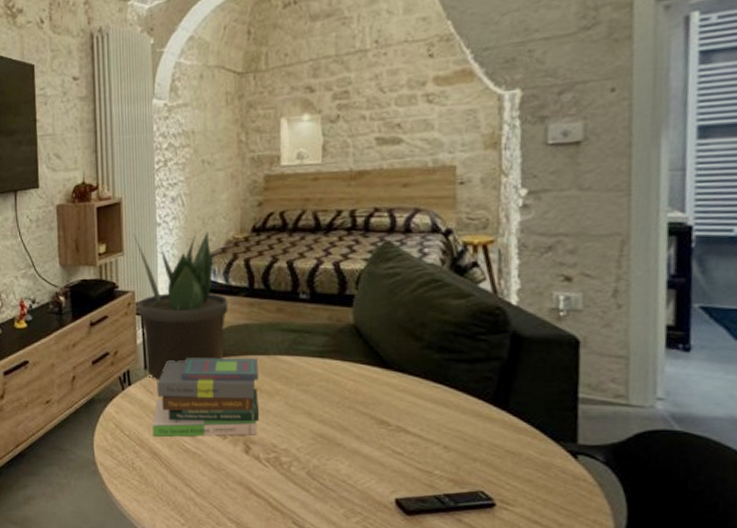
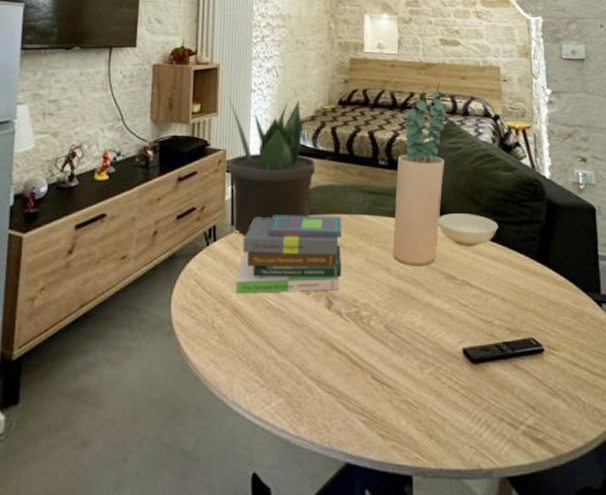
vase: none [315,193,385,411] -> present [392,82,448,266]
bowl: none [370,351,445,389] -> present [439,213,499,246]

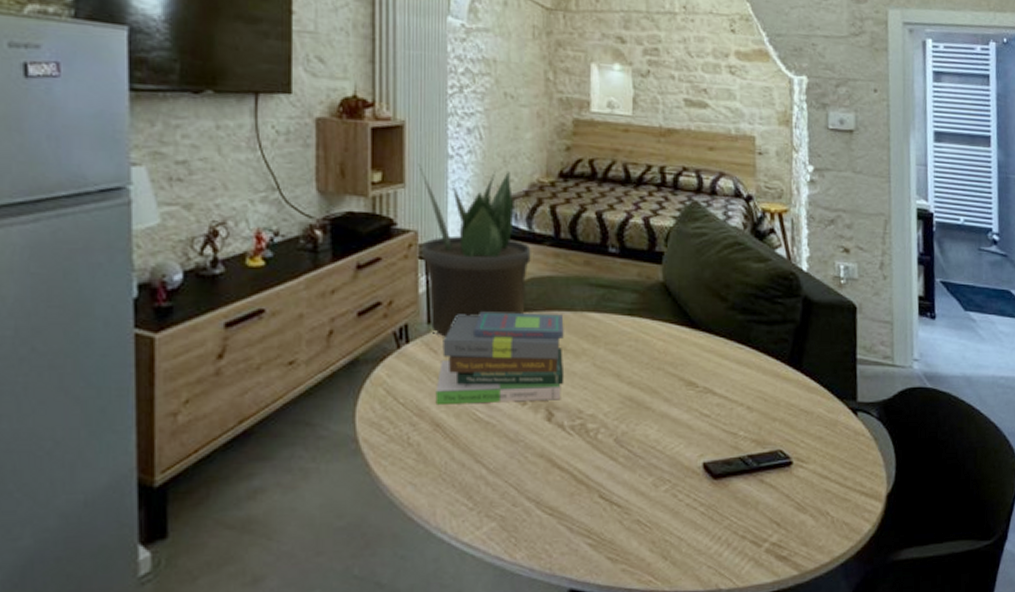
vase: present [392,82,448,266] -> none [624,152,692,372]
bowl: present [439,213,499,246] -> none [678,311,748,349]

